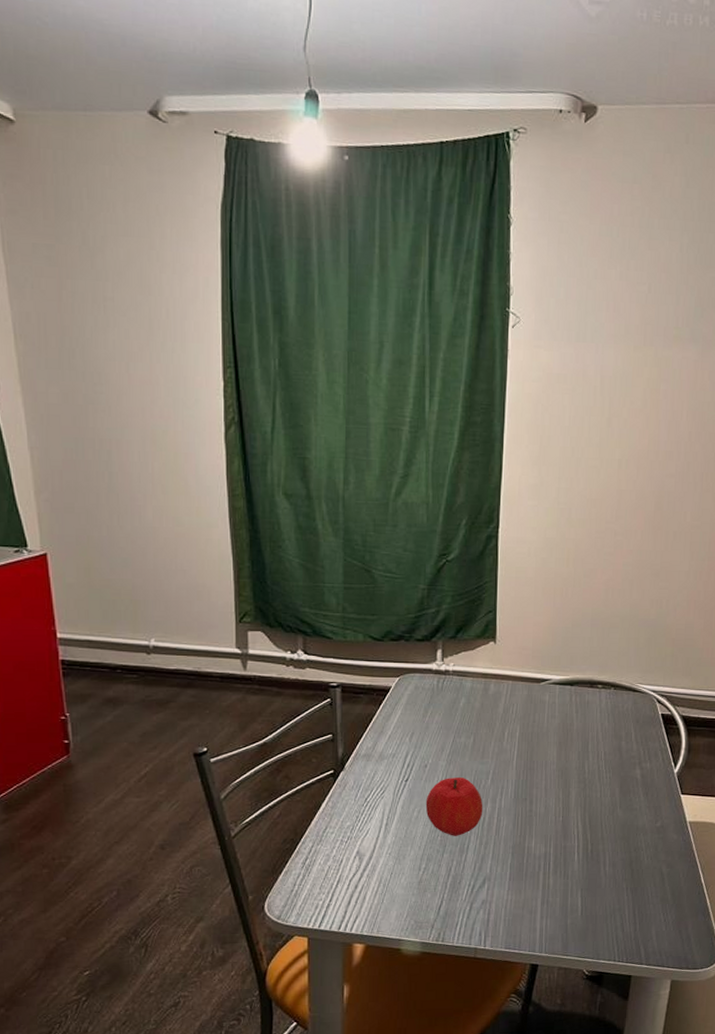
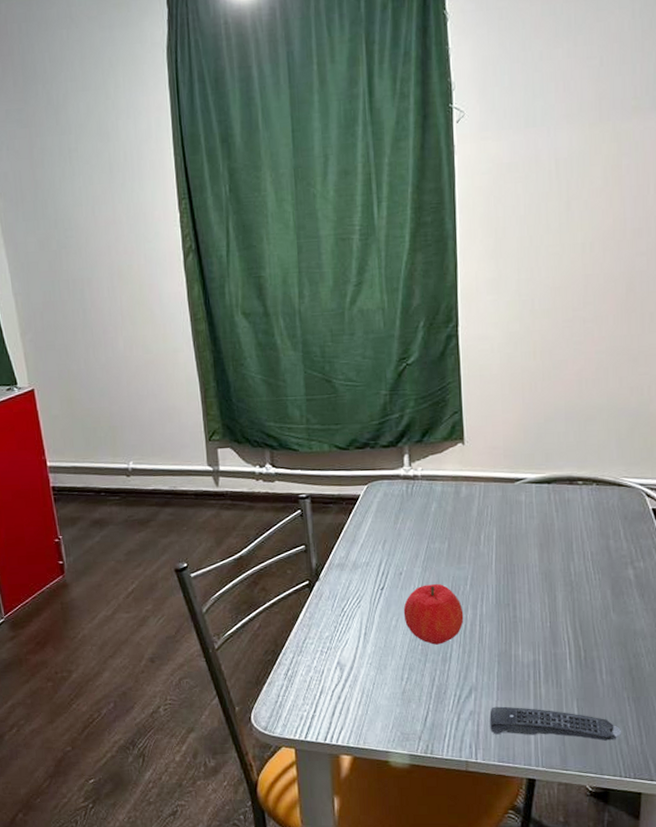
remote control: none [500,896,619,928] -> present [489,706,622,741]

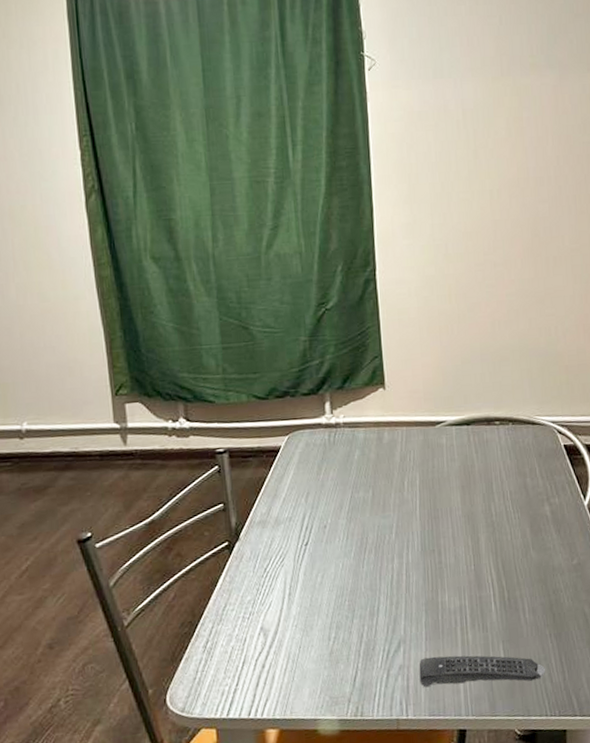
fruit: present [403,584,464,645] -> none [328,534,391,599]

